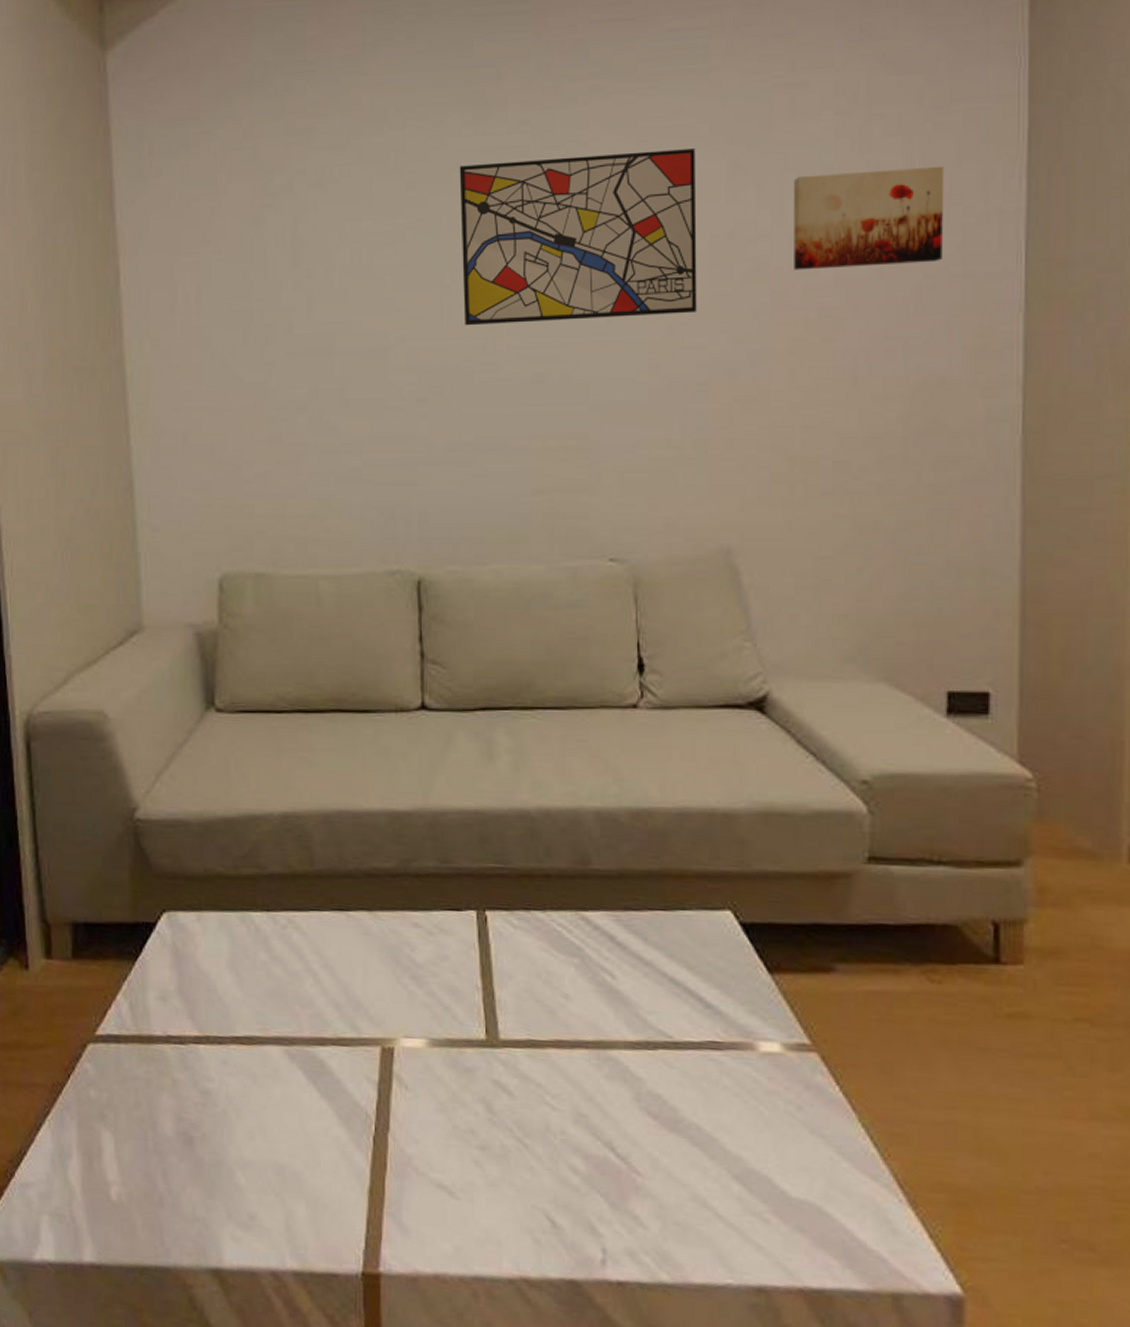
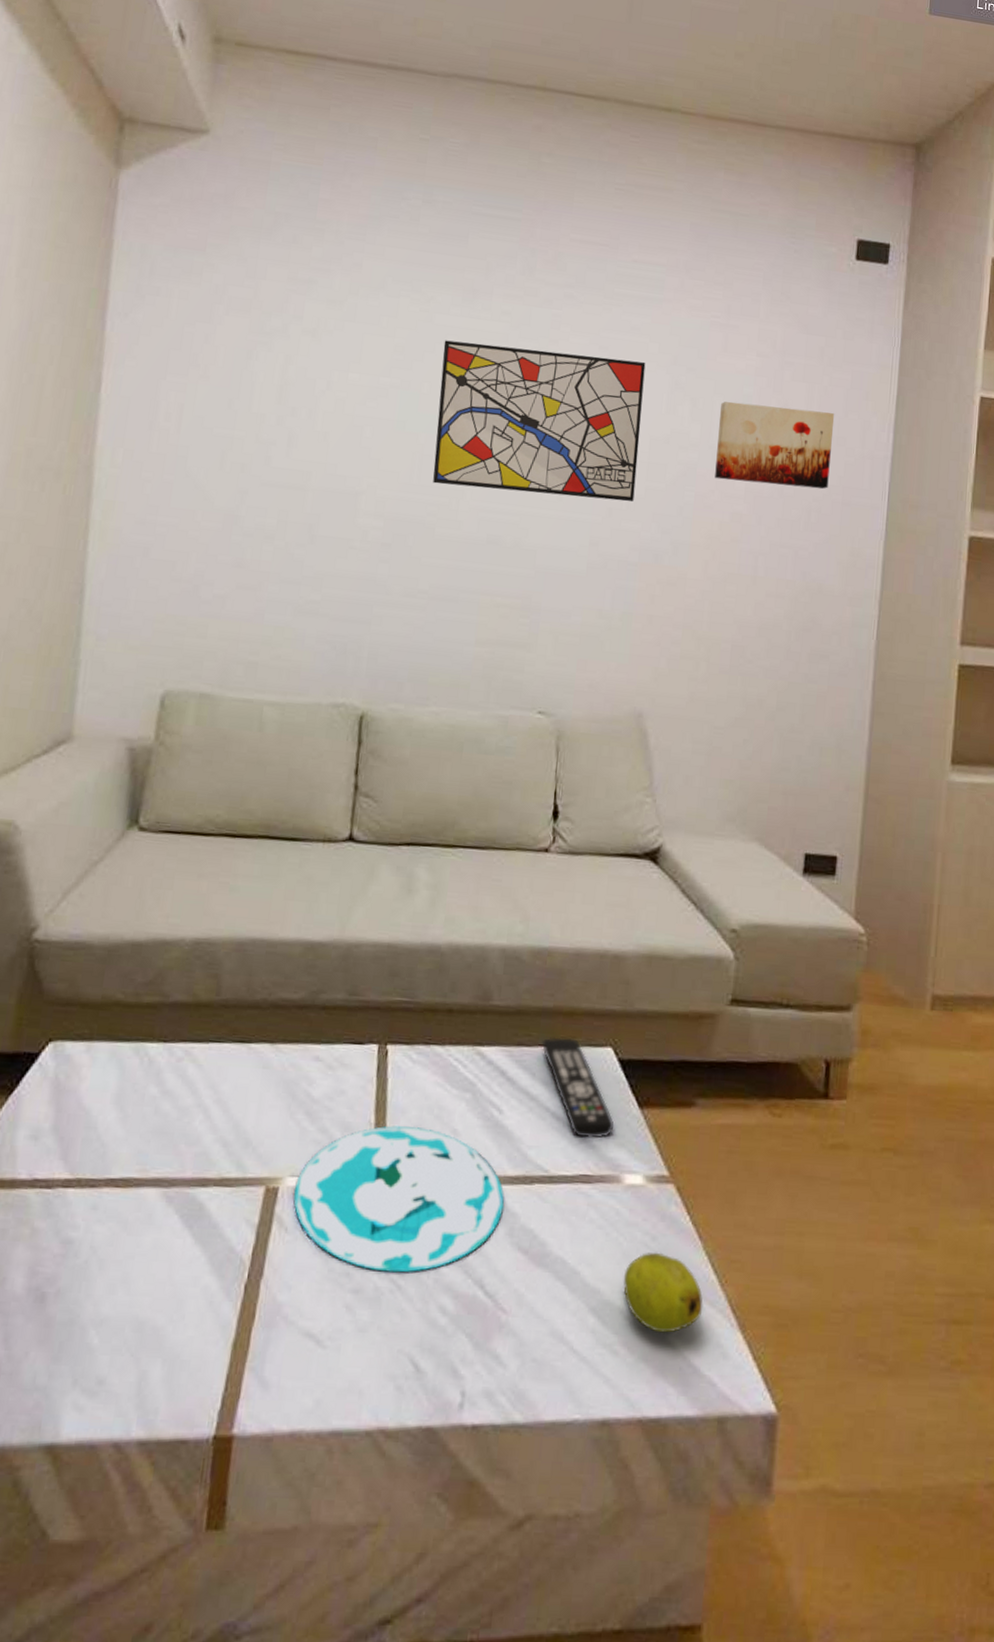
plate: none [409,990,628,1132] -> present [293,1125,505,1273]
remote control: none [650,901,741,1004] -> present [541,1037,614,1138]
fruit: none [768,1122,864,1205] -> present [623,1252,703,1333]

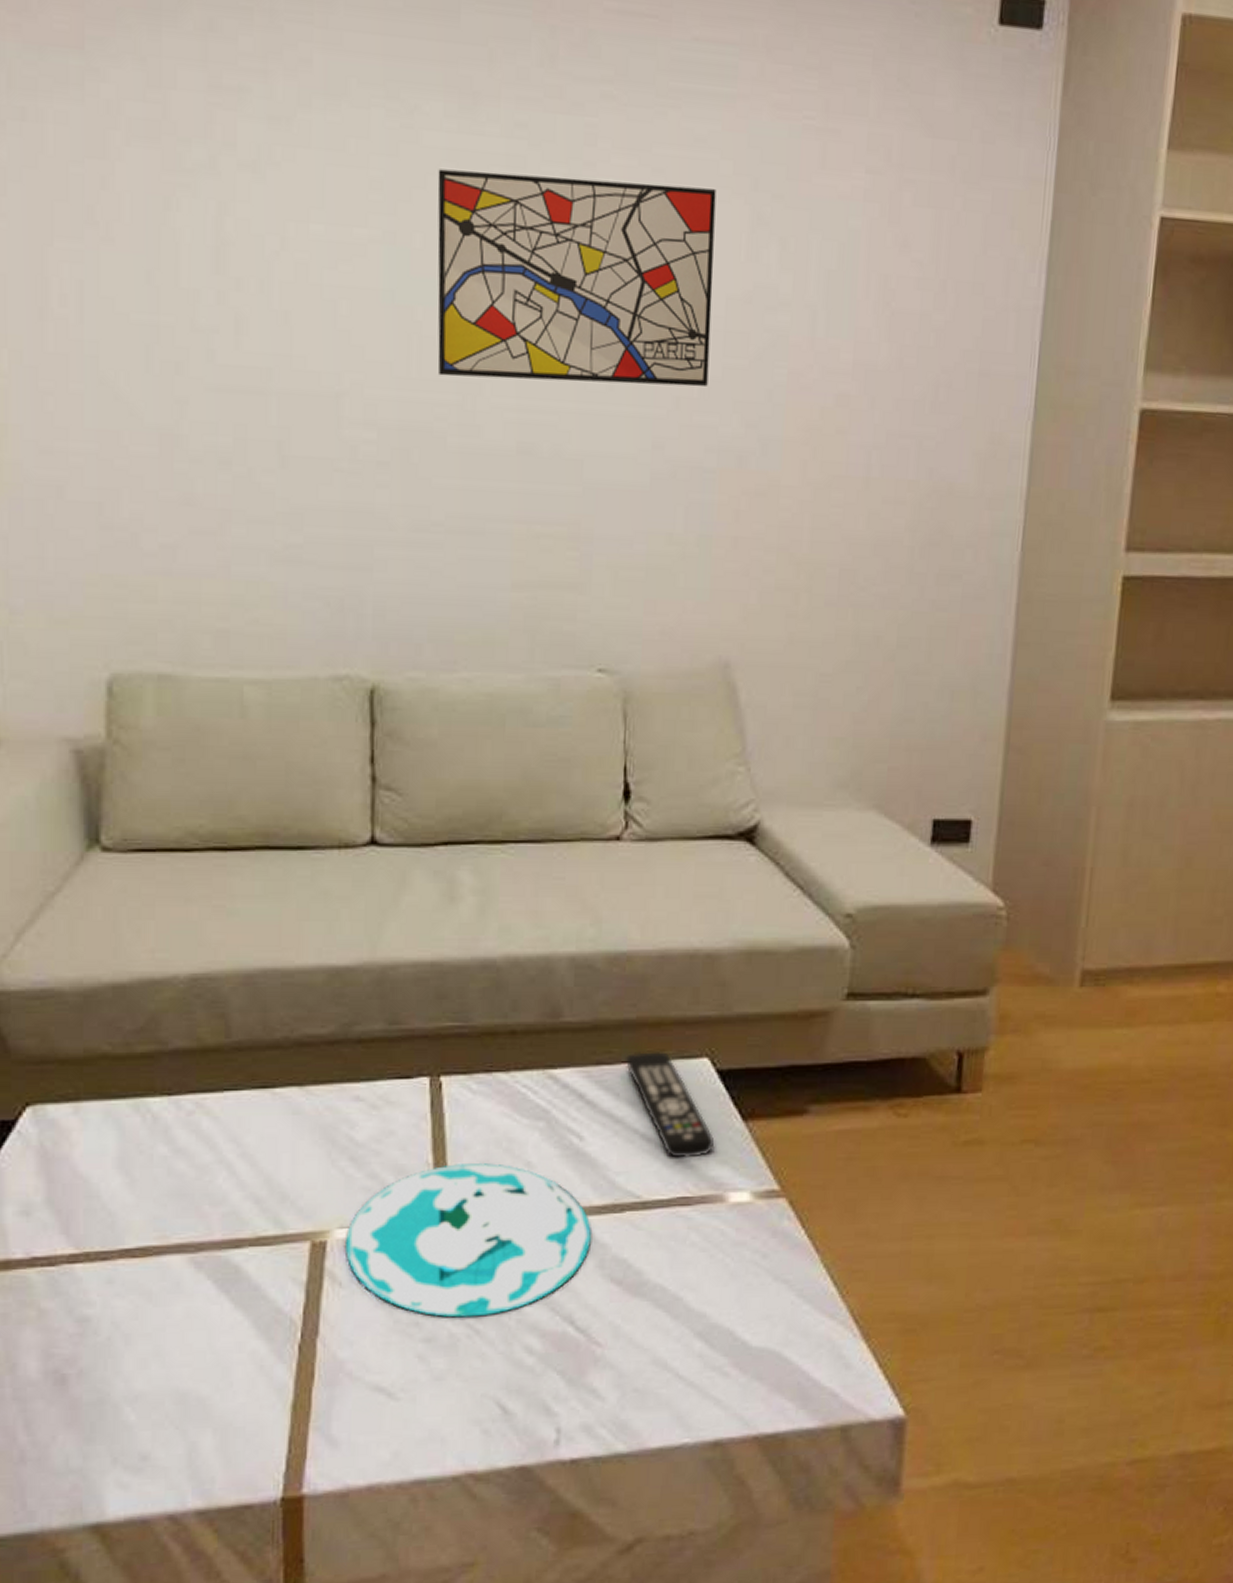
fruit: present [623,1252,703,1333] -> none [731,1269,822,1350]
wall art: present [715,401,835,490] -> none [813,239,970,356]

